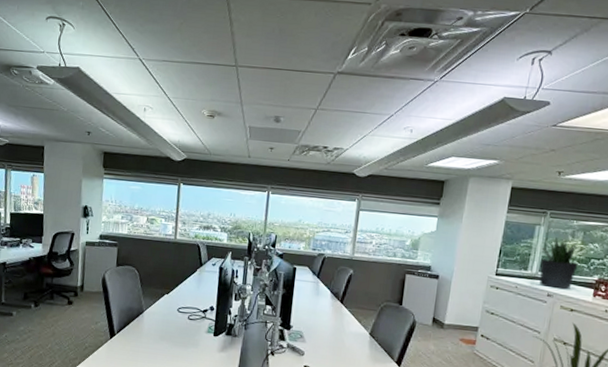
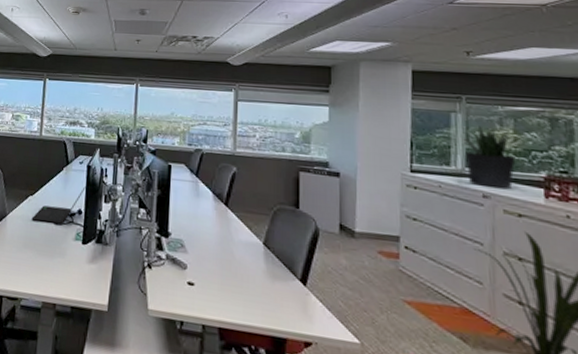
laptop: none [167,286,218,319] -> present [31,186,86,224]

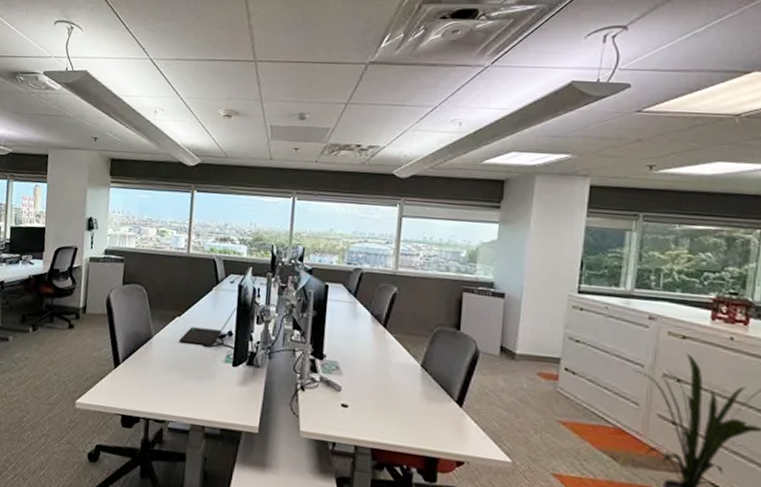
planter: present [464,126,516,190] -> none [636,245,687,311]

